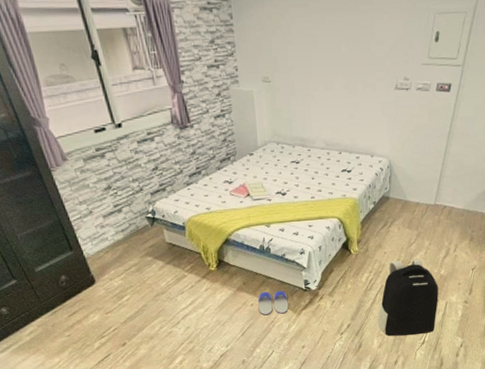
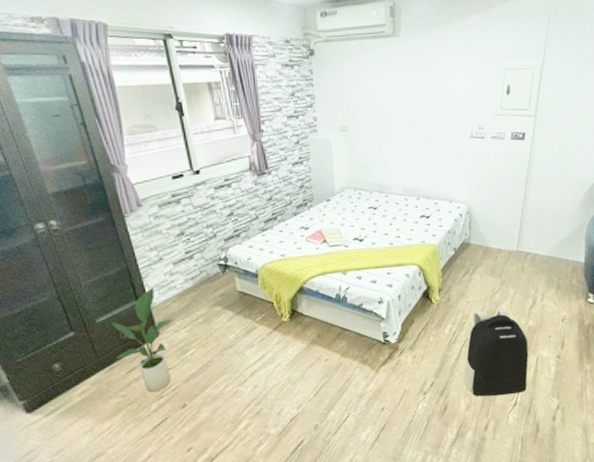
potted plant: none [50,239,110,333] -> present [111,288,174,392]
flip-flop: present [258,290,289,316] -> none [333,343,367,372]

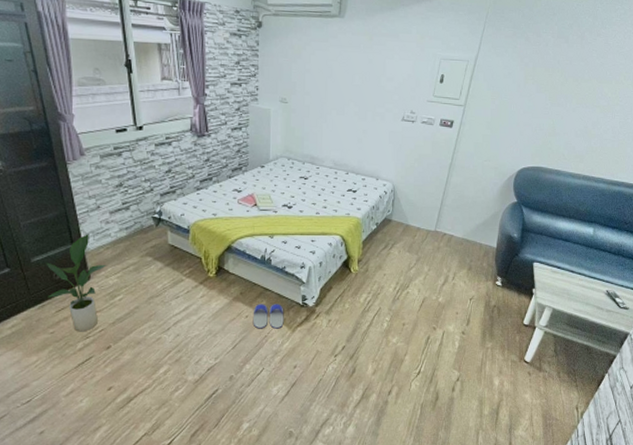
flip-flop: none [333,343,367,372] -> present [252,304,284,329]
backpack: present [463,309,529,397] -> none [373,284,436,364]

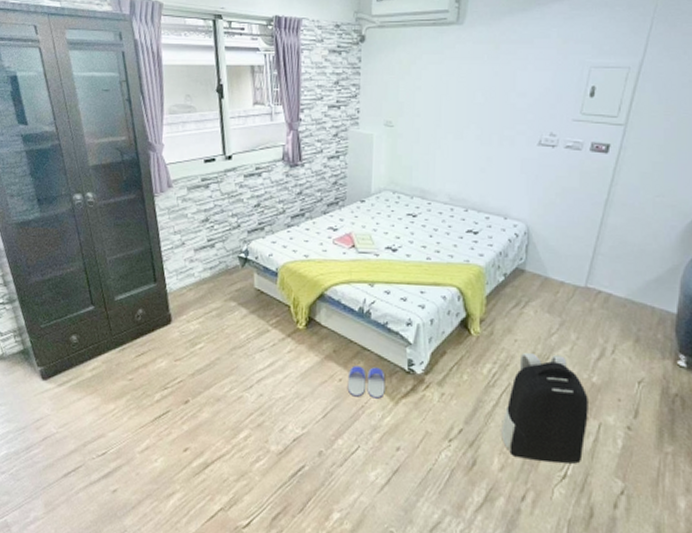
potted plant: present [46,234,106,332] -> none [128,272,188,382]
backpack: none [373,284,436,364] -> present [500,353,588,464]

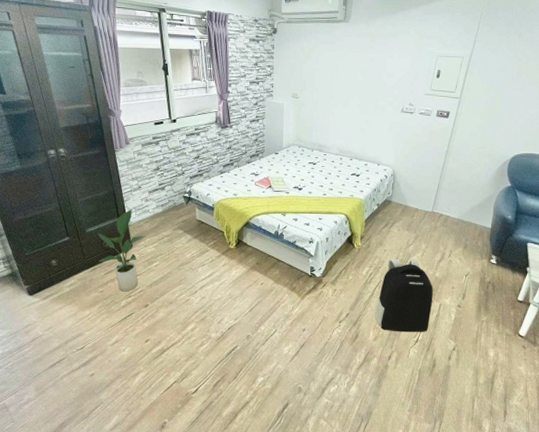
potted plant: none [128,272,188,382] -> present [97,209,145,292]
flip-flop: present [347,365,386,399] -> none [267,273,295,296]

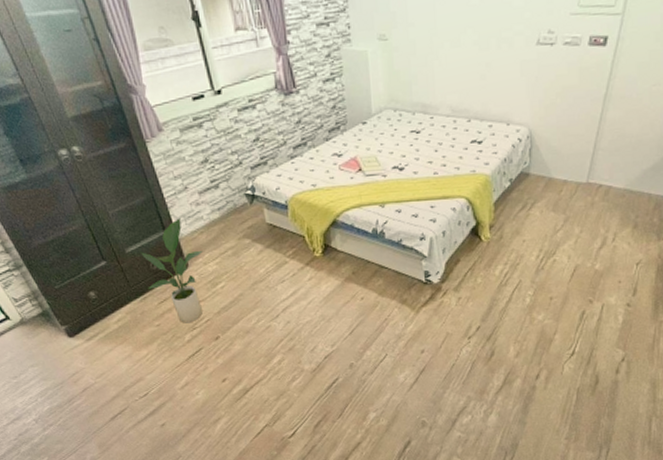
backpack: present [374,259,433,333] -> none [514,249,592,345]

